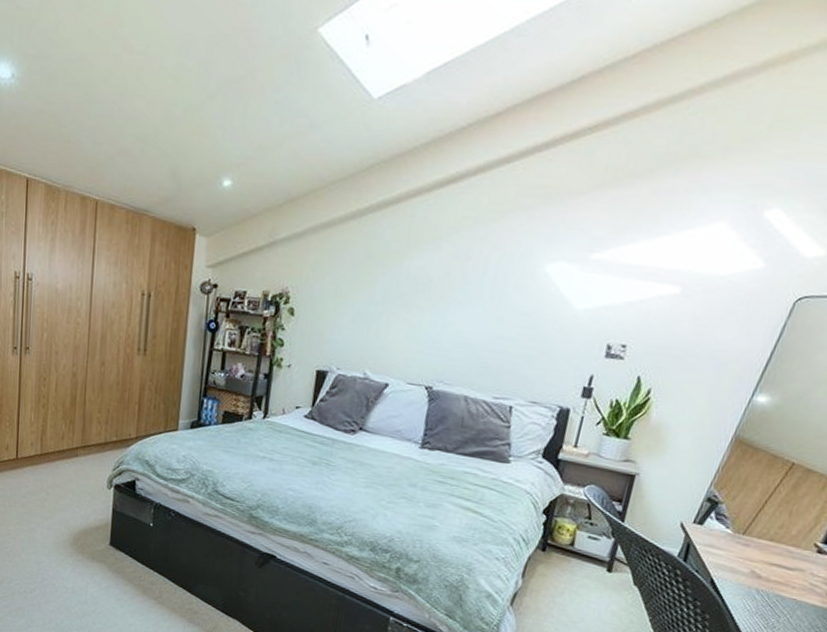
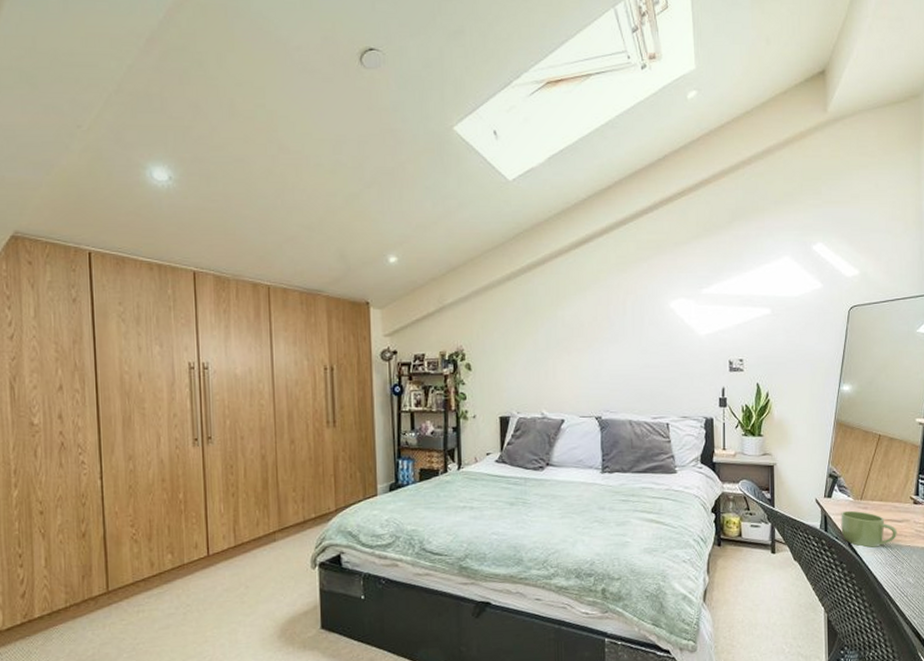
mug: none [705,543,784,592] -> present [841,510,898,548]

